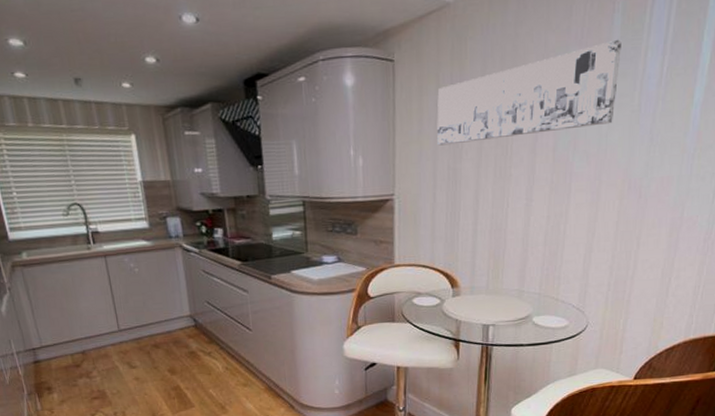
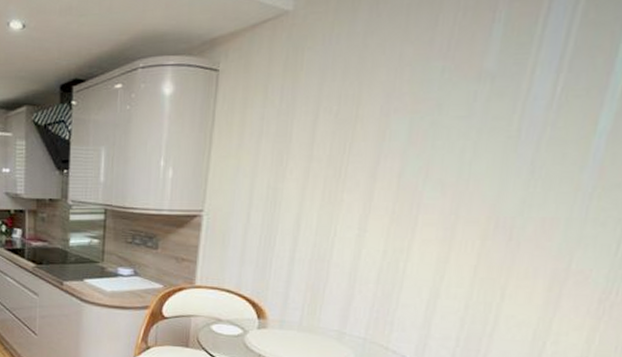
wall art: present [436,39,622,146] -> none [257,53,501,162]

